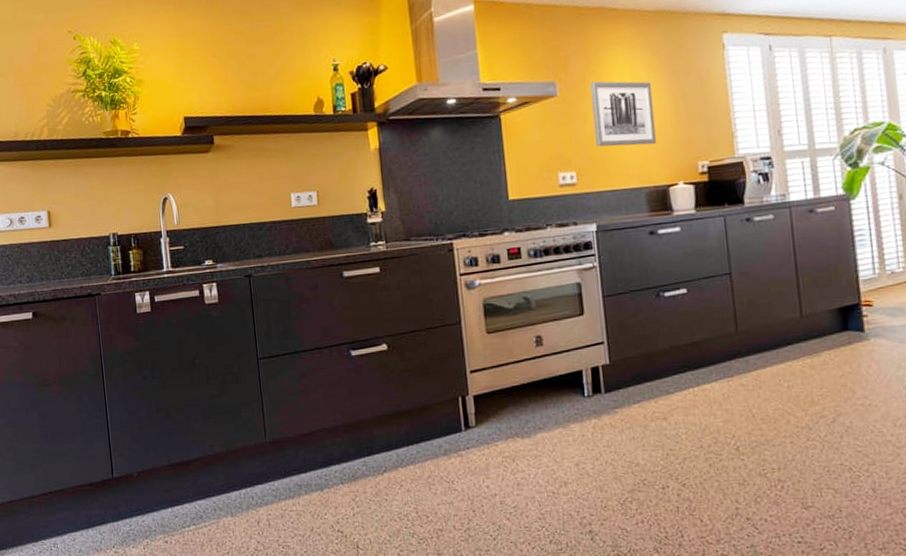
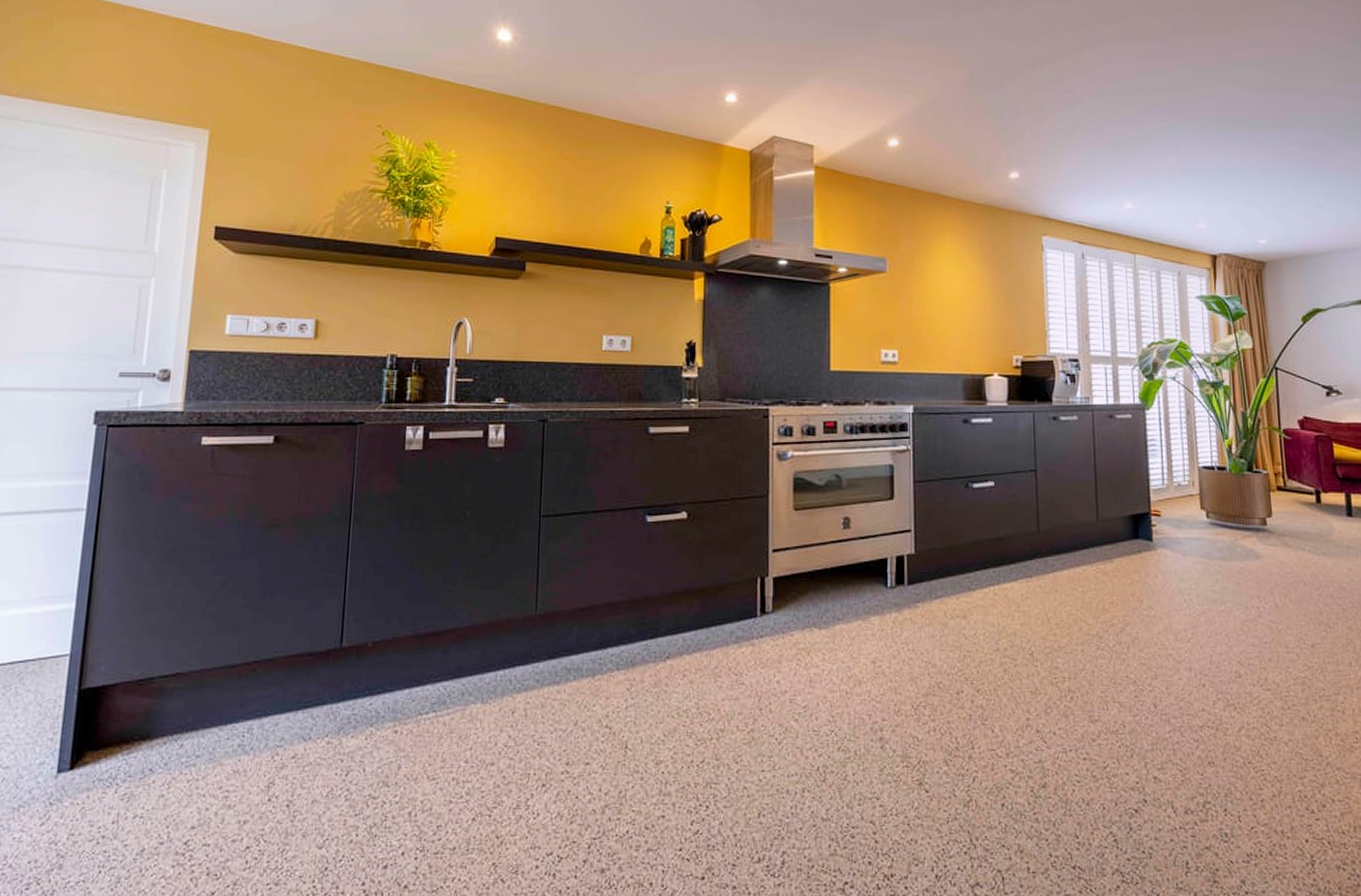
wall art: present [590,81,656,147] -> none [919,263,976,332]

